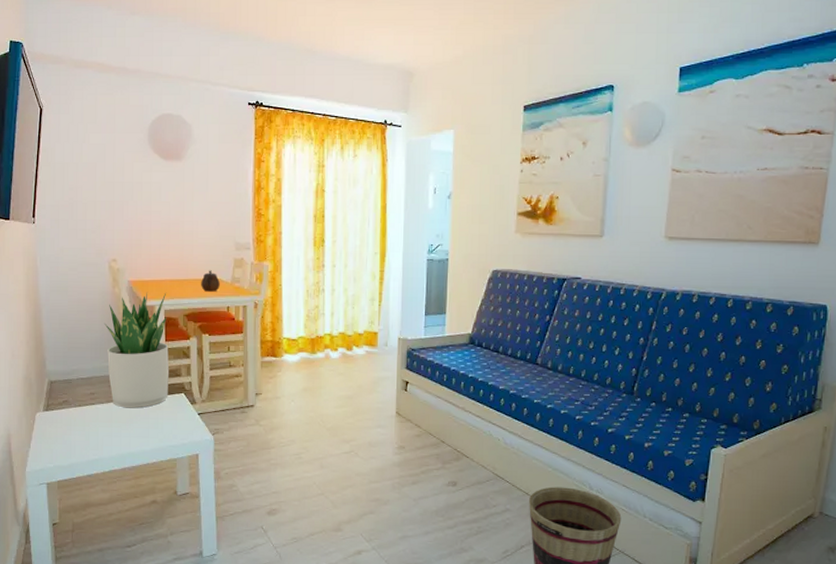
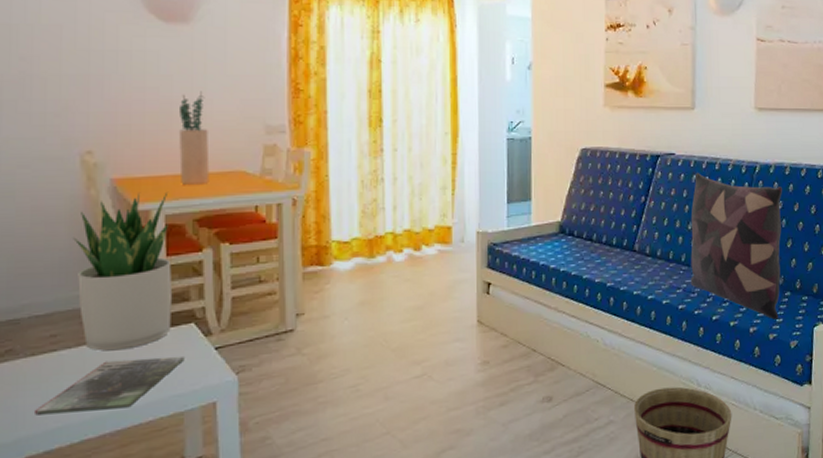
magazine: none [82,415,177,451] -> present [35,356,185,414]
vase: none [174,215,195,289] -> present [179,91,210,186]
teapot: present [201,270,220,292] -> none [218,161,244,188]
pillow: none [588,297,688,438] -> present [690,173,782,320]

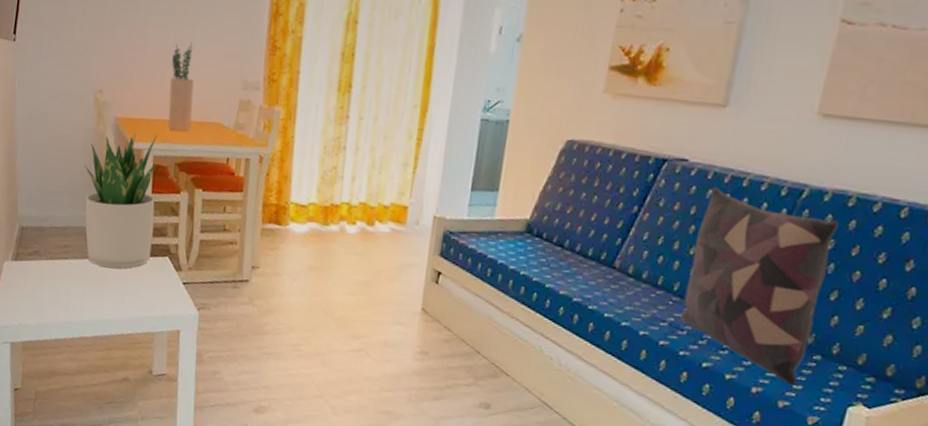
magazine: present [35,356,185,414] -> none [50,275,159,319]

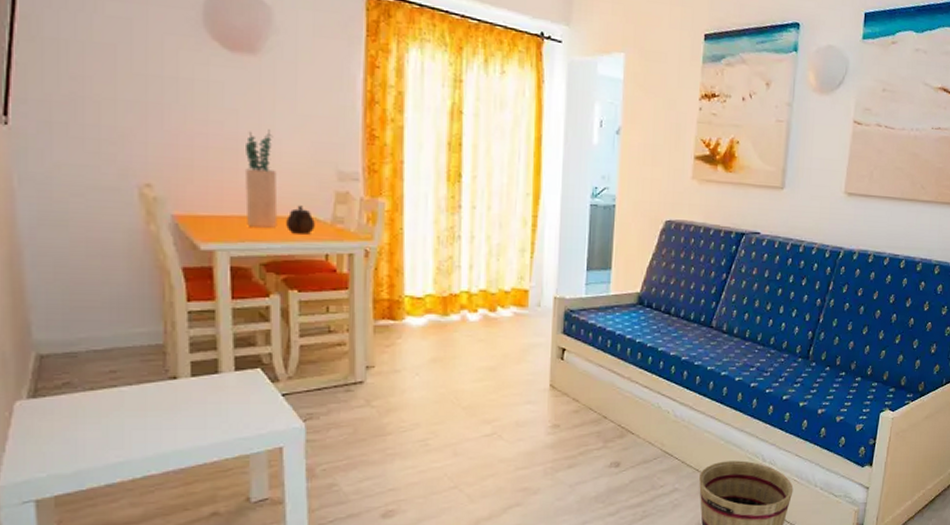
planter: present [84,132,157,269] -> none [132,231,239,390]
teapot: none [198,112,221,139] -> present [286,205,315,235]
pillow: present [680,187,838,386] -> none [764,254,864,403]

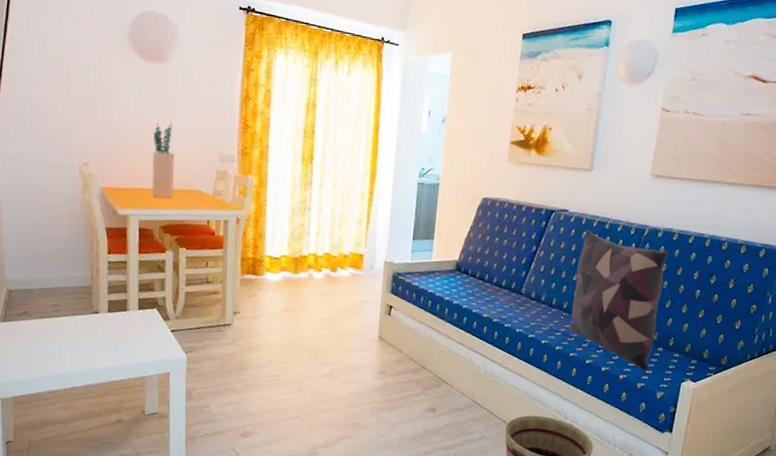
teapot: present [286,205,315,235] -> none [180,181,201,204]
pillow: none [764,254,864,403] -> present [569,230,668,371]

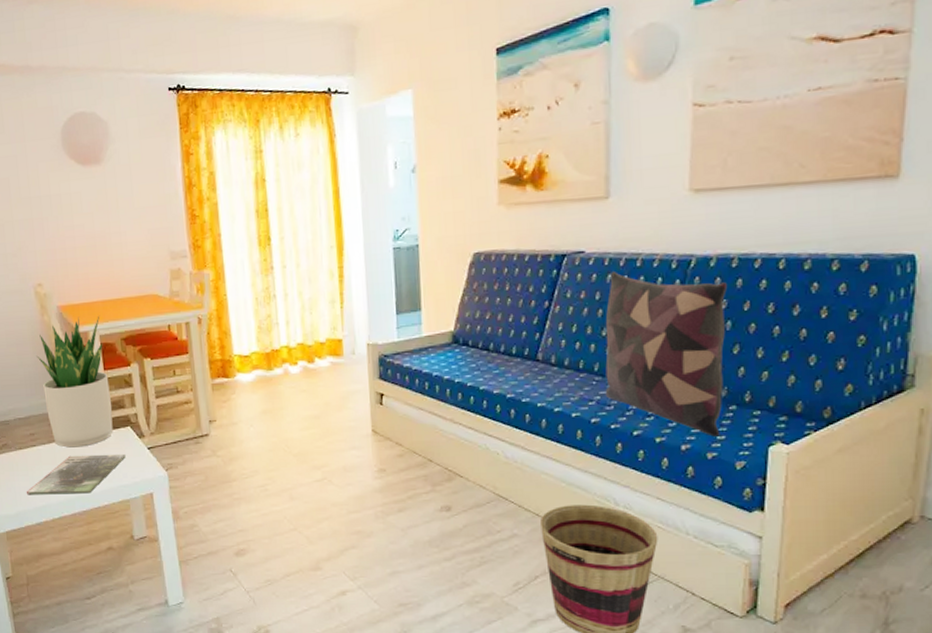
magazine: none [42,329,148,368] -> present [27,453,126,494]
planter: none [72,200,142,323] -> present [37,316,113,448]
vase: present [151,121,175,199] -> none [101,225,130,310]

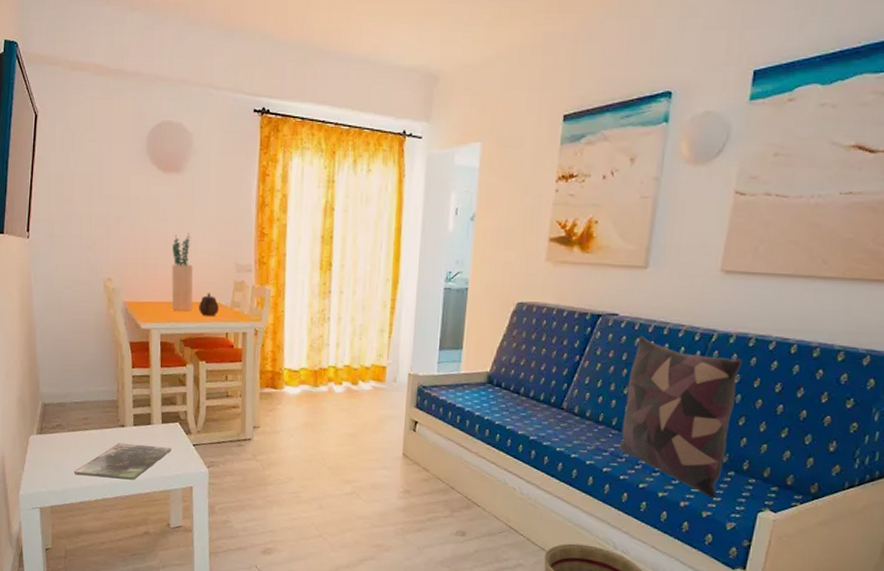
planter: present [37,316,113,448] -> none [99,314,165,436]
vase: none [101,225,130,310] -> present [171,232,193,312]
teapot: none [136,285,158,310] -> present [199,293,219,317]

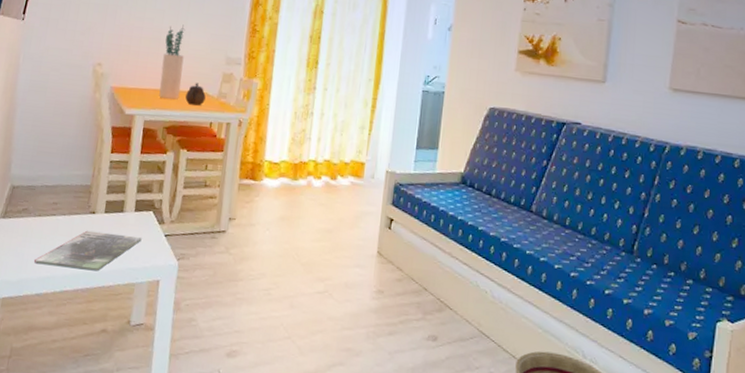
pillow: present [619,336,742,498] -> none [585,145,693,306]

